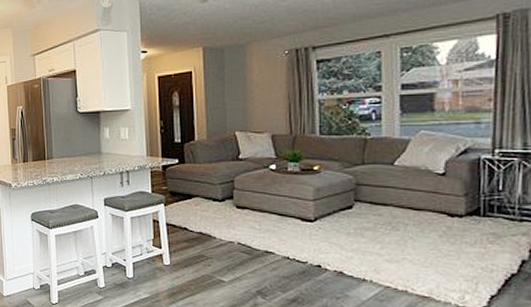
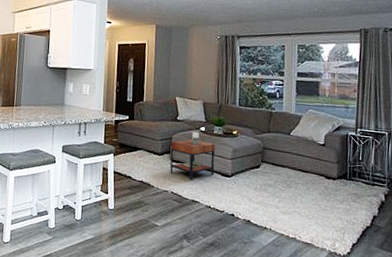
side table: none [233,170,292,229] -> present [170,131,215,181]

